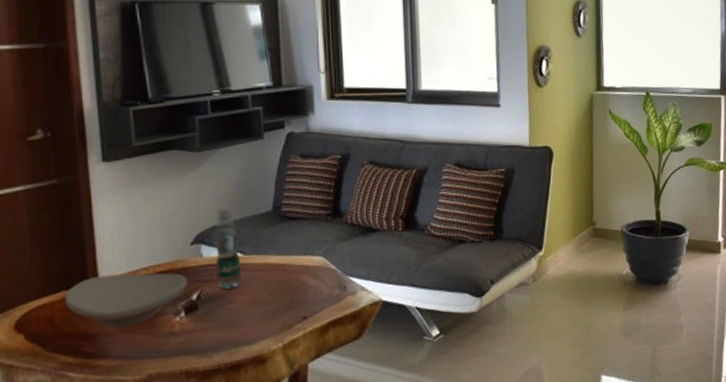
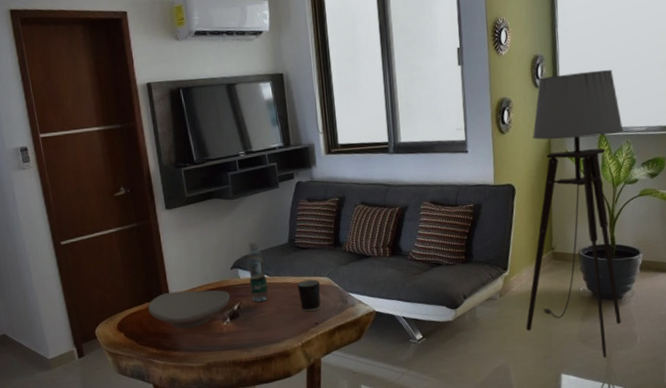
mug: none [281,259,312,303] -> present [297,279,321,312]
floor lamp: none [562,23,670,354] -> present [526,70,624,358]

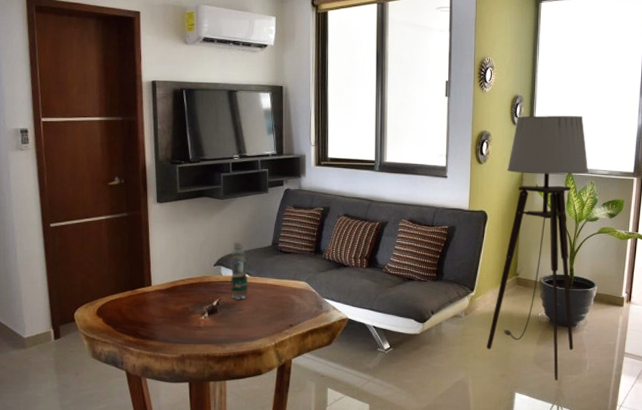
decorative bowl: present [148,290,230,329] -> none [129,282,210,319]
mug: present [297,279,321,312] -> none [276,283,298,314]

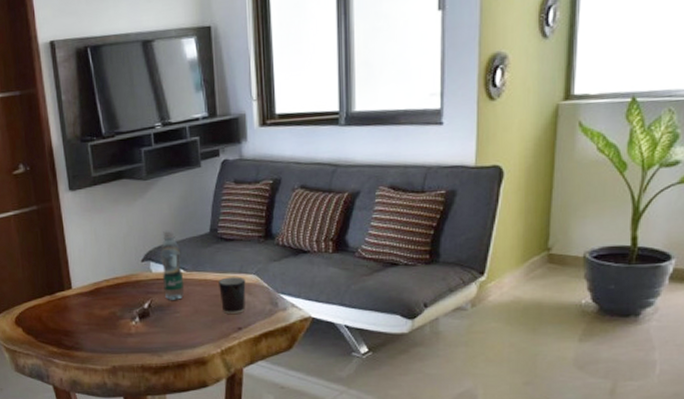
mug: none [276,283,298,314] -> present [219,277,246,315]
floor lamp: present [487,115,589,380] -> none [504,11,666,389]

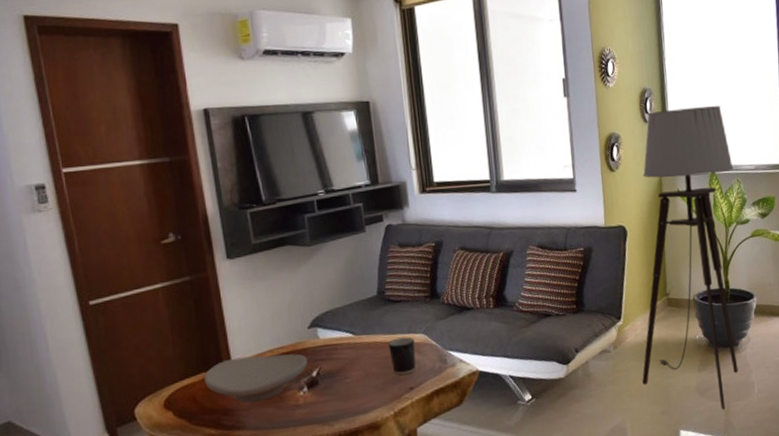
decorative bowl: none [48,284,140,327] -> present [204,354,308,403]
bottle: present [160,230,185,300] -> none [327,294,355,366]
floor lamp: none [504,11,666,389] -> present [642,106,738,410]

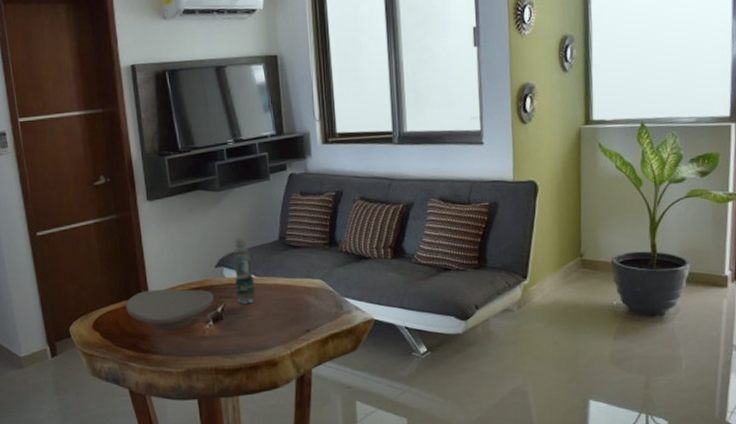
bottle: none [327,294,355,366] -> present [233,237,256,304]
mug: present [388,337,416,375] -> none [287,281,313,318]
floor lamp: present [642,106,738,410] -> none [548,52,669,383]

